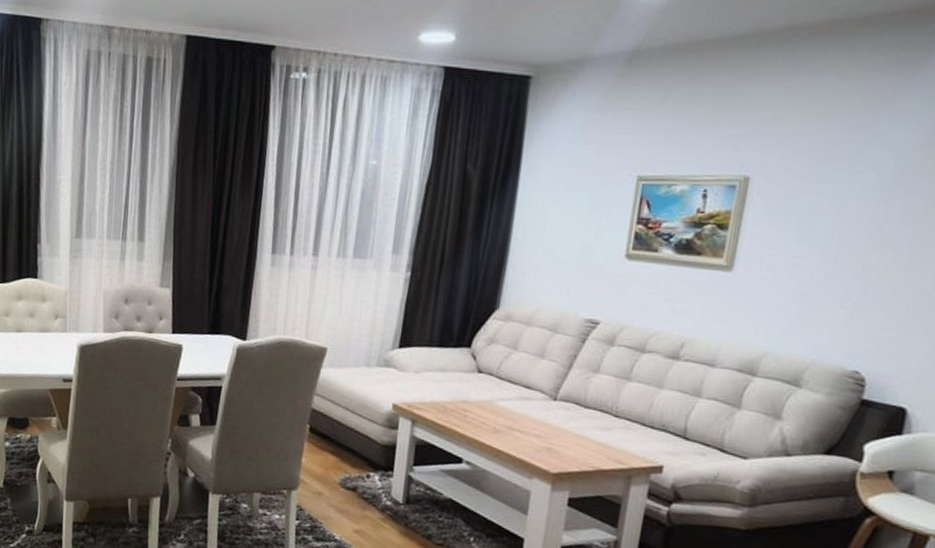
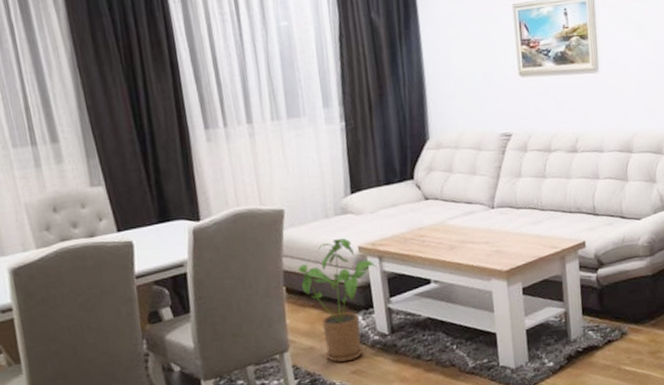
house plant: none [325,390,409,519] -> present [297,238,379,363]

